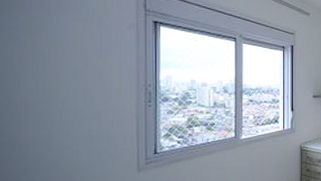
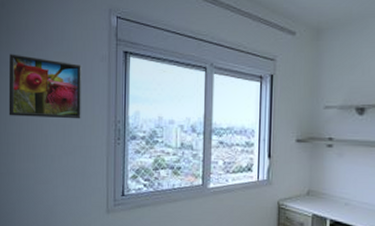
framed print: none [10,17,106,84] -> present [8,54,81,119]

